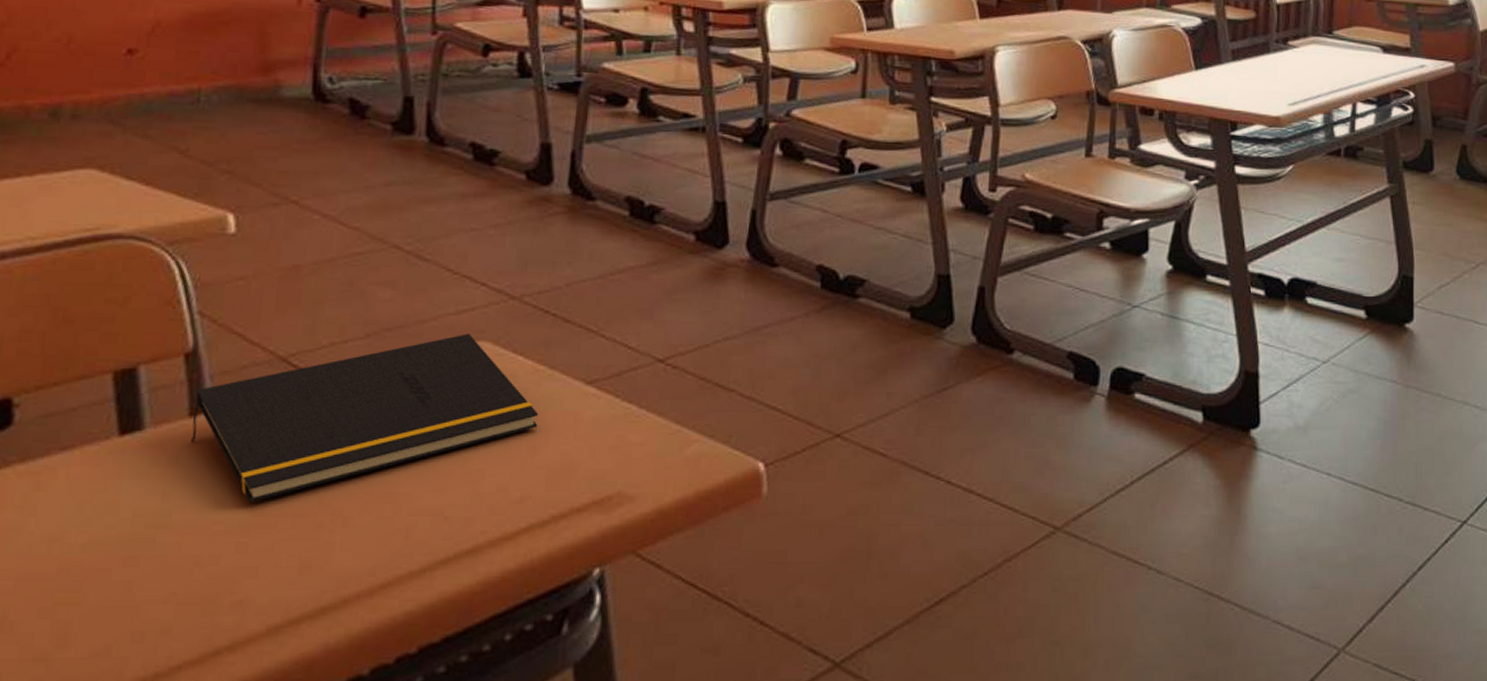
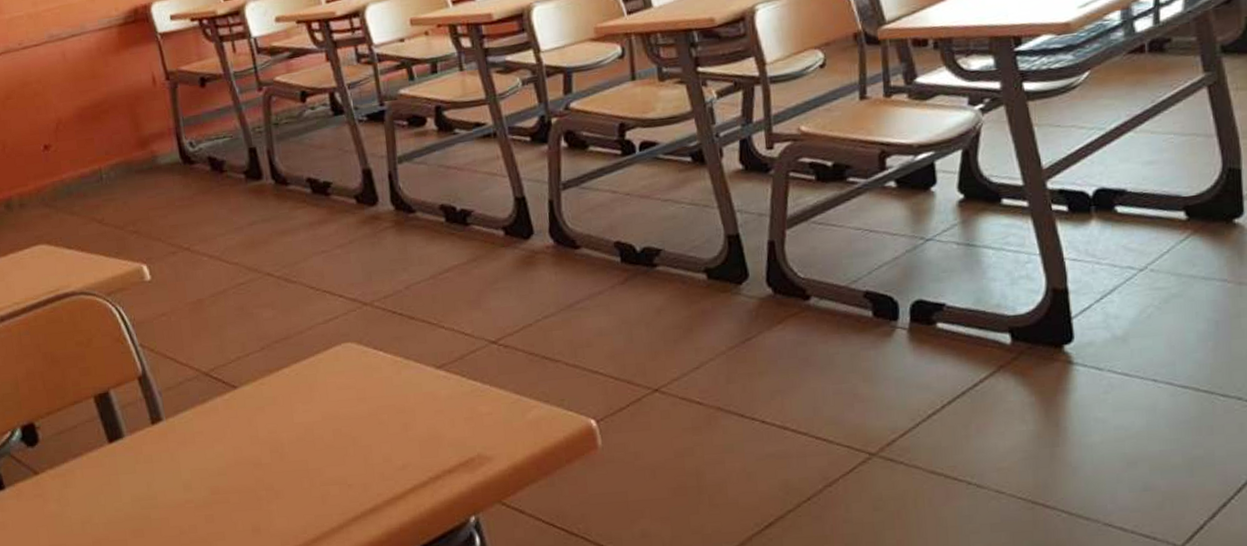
notepad: present [191,333,539,503] -> none [151,337,405,485]

